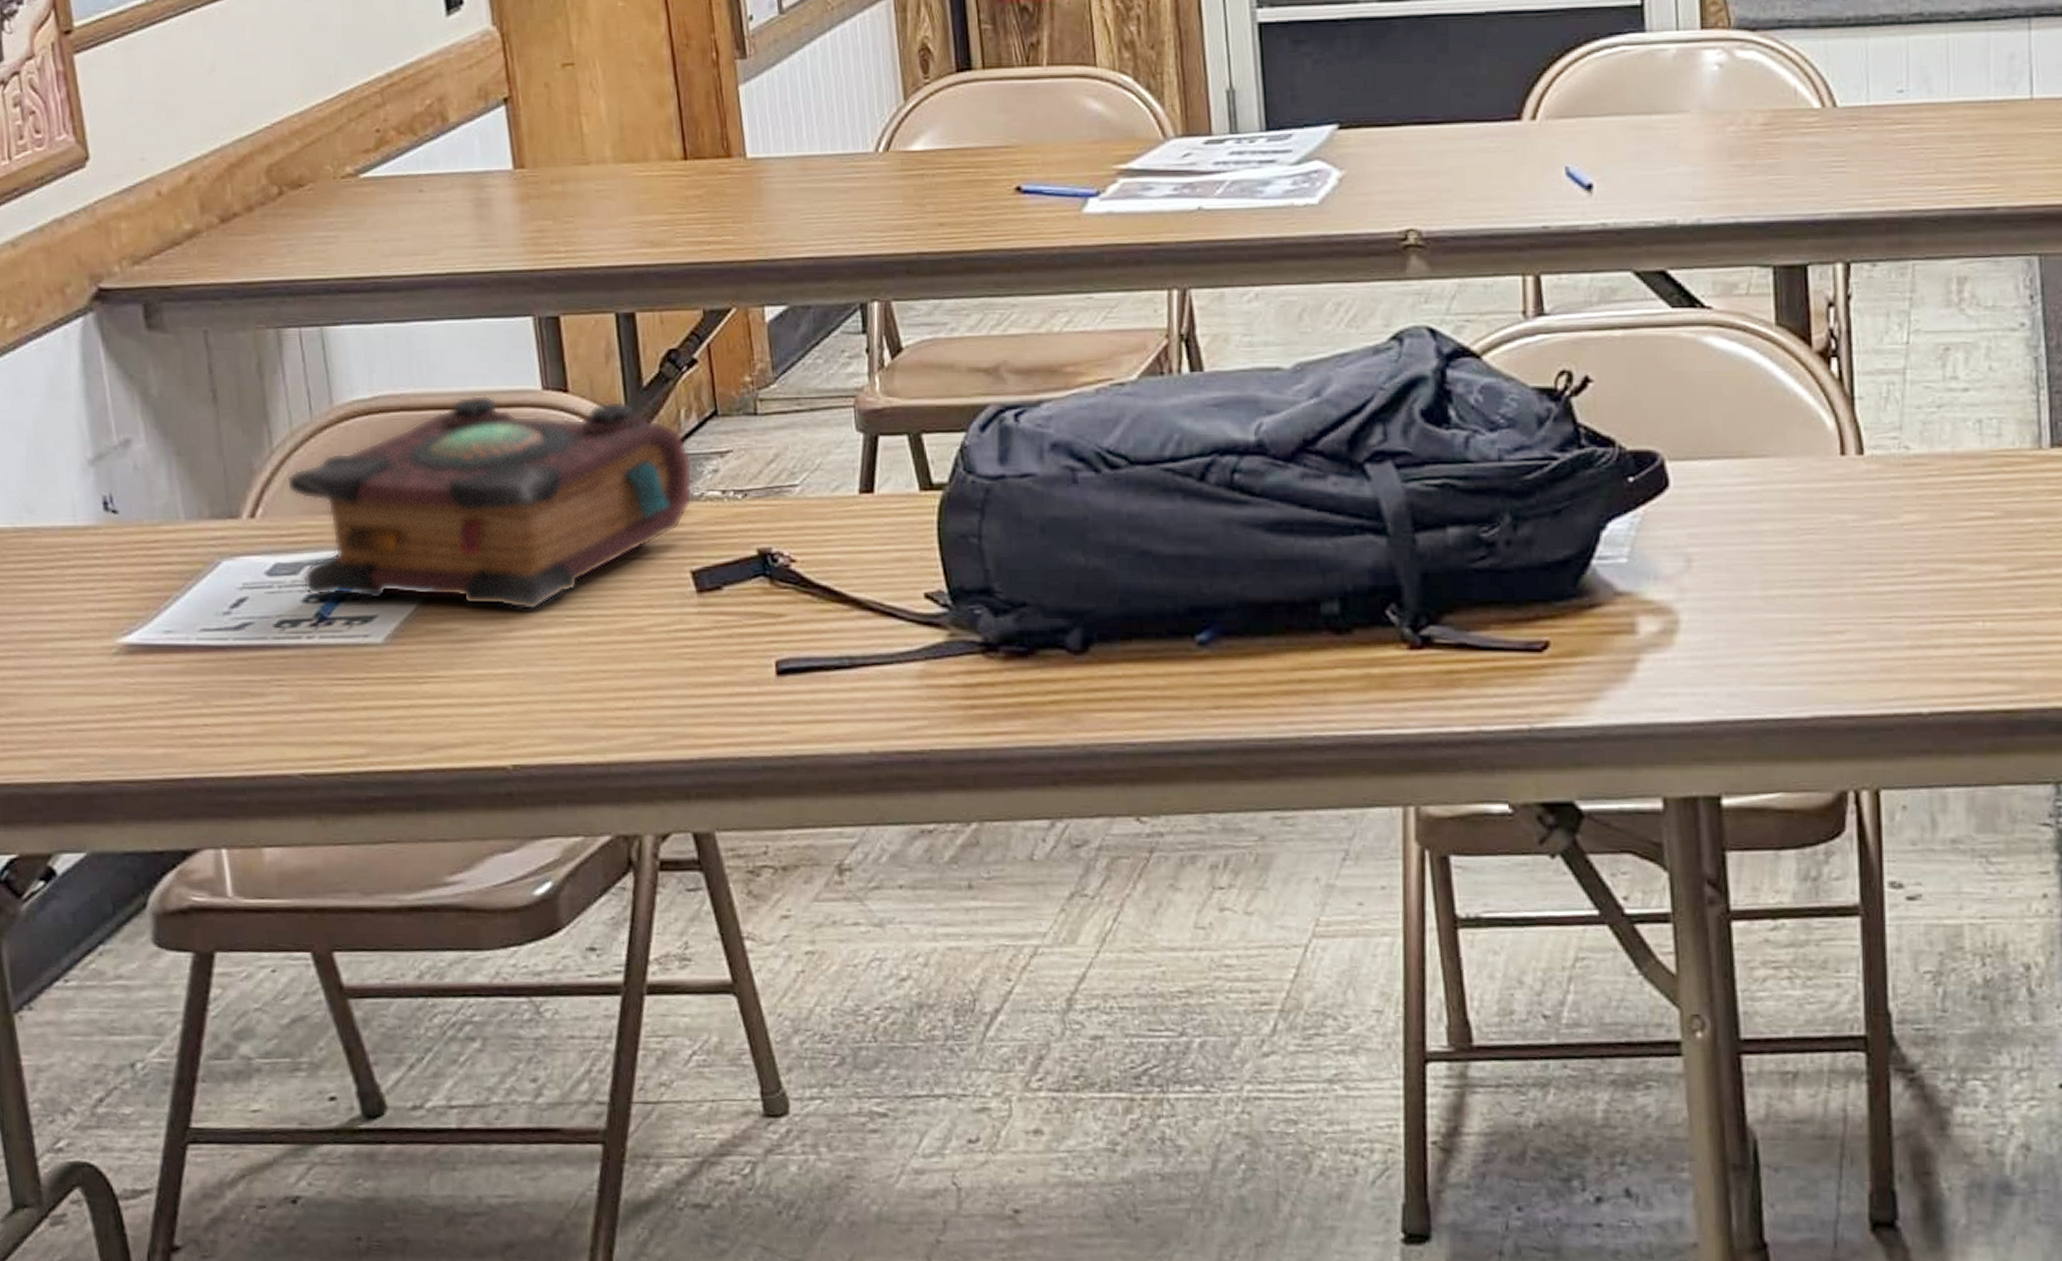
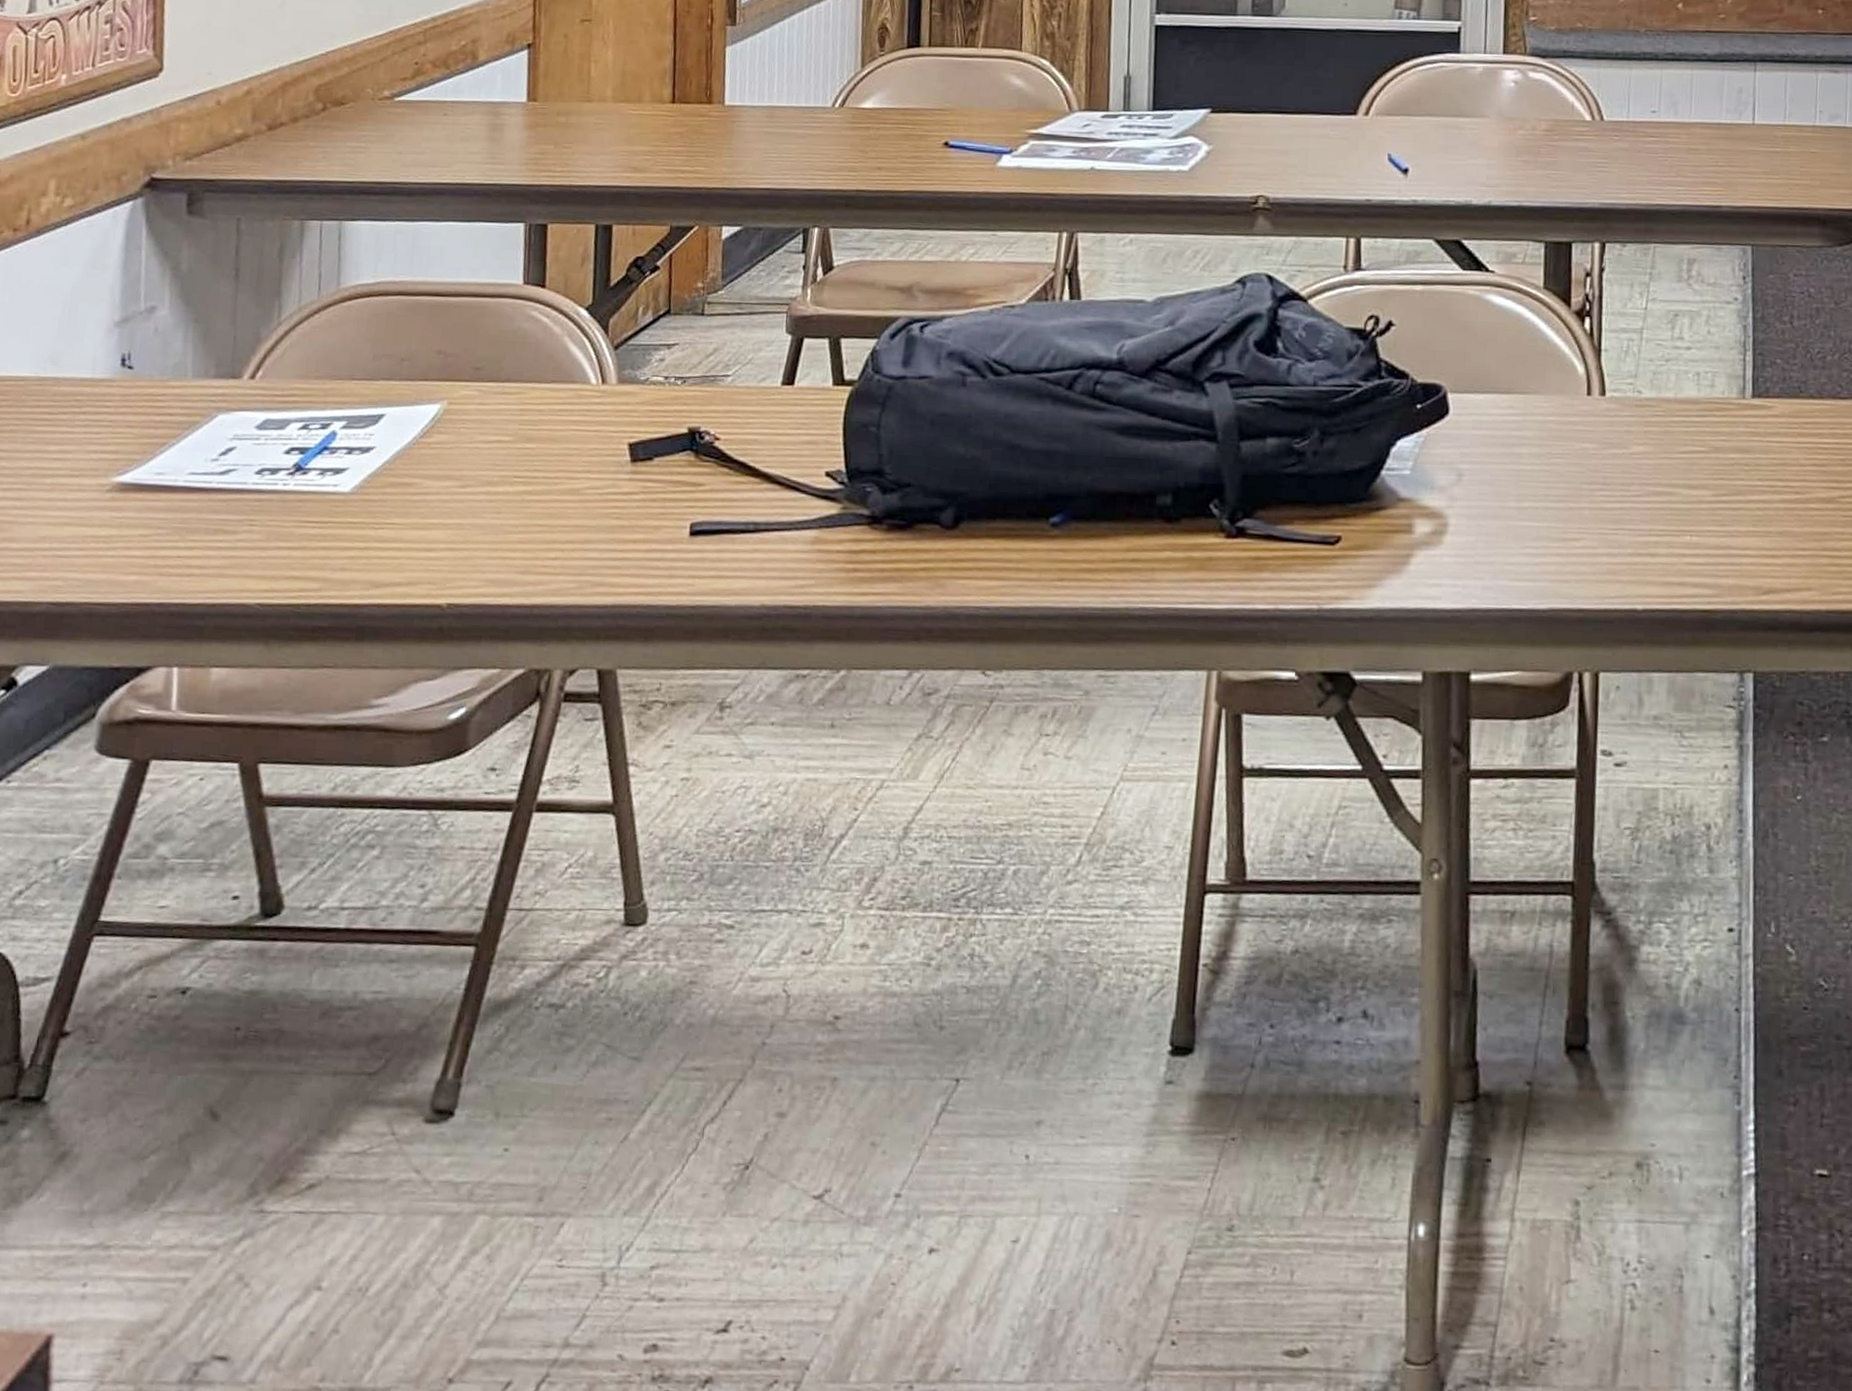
book: present [286,395,693,611] -> none [287,285,643,471]

